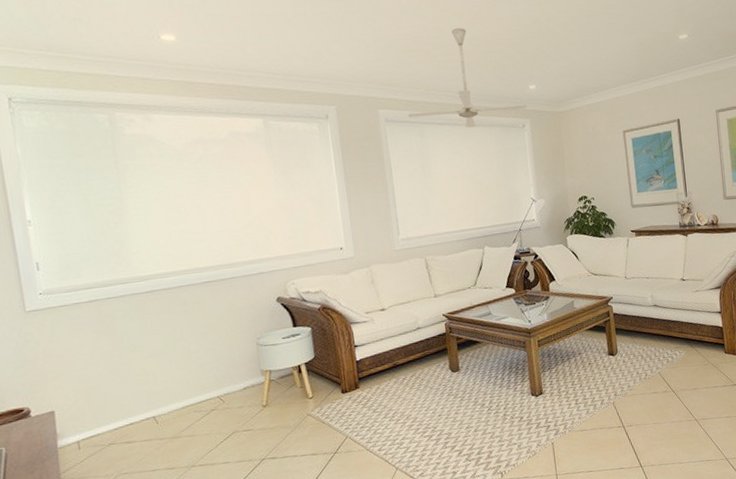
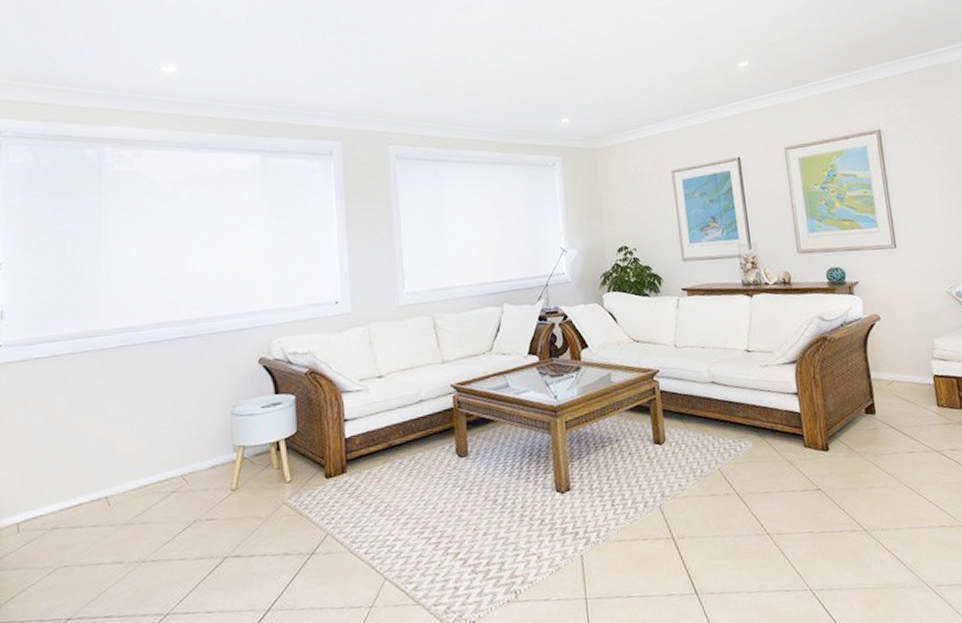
ceiling fan: present [407,28,527,129] -> none [420,57,558,167]

